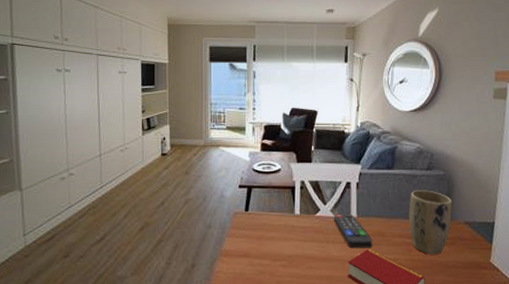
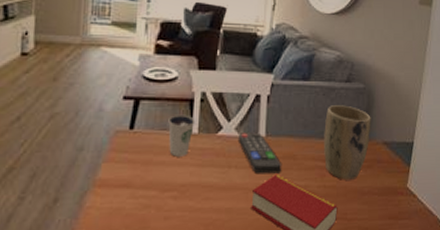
dixie cup: none [275,199,297,233] -> present [168,114,195,157]

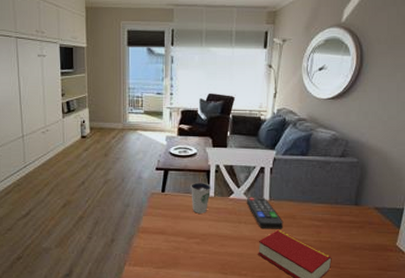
plant pot: present [323,105,371,180] -> none [319,176,364,237]

